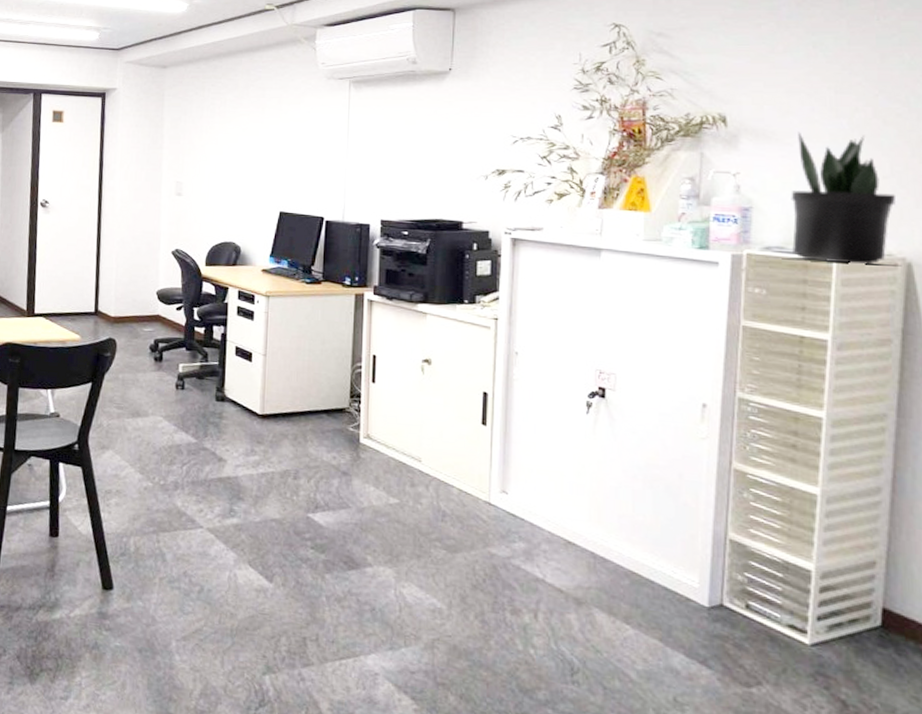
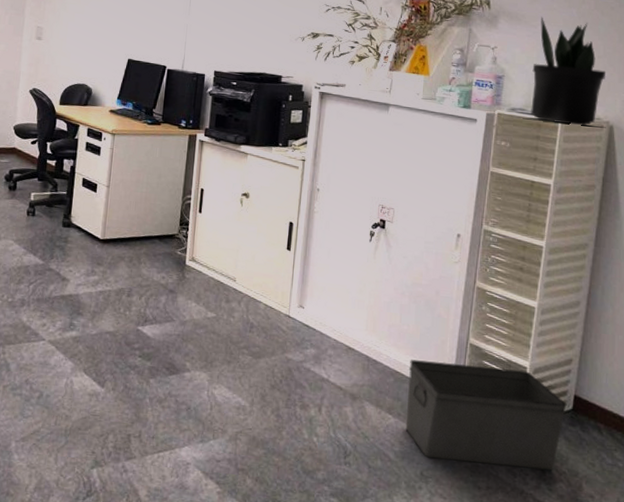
storage bin: none [649,557,873,704] -> present [405,359,567,471]

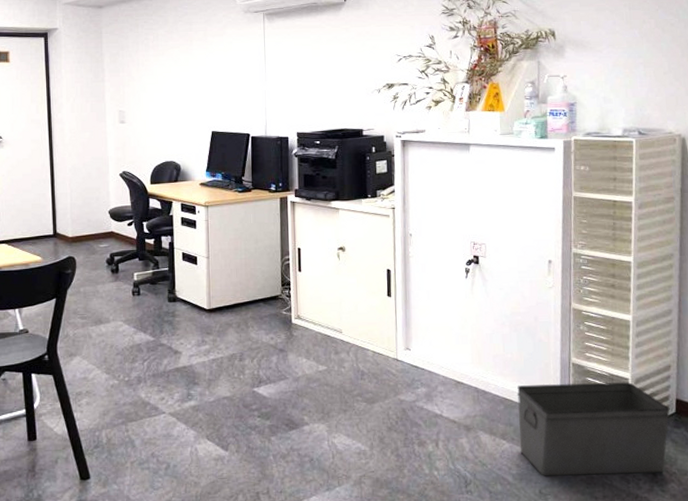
planter: present [530,17,605,126] -> none [602,41,673,142]

